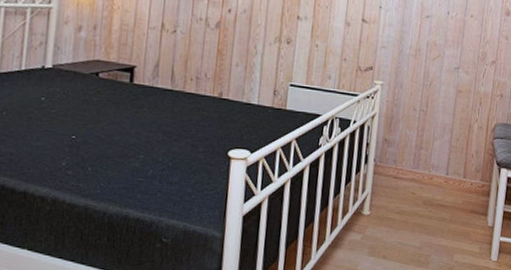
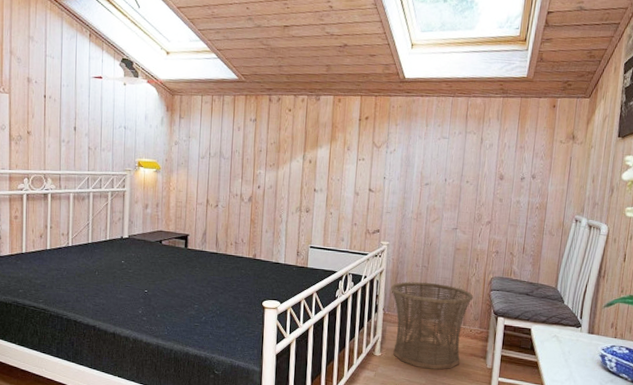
basket: none [384,128,476,230] -> present [391,281,474,370]

